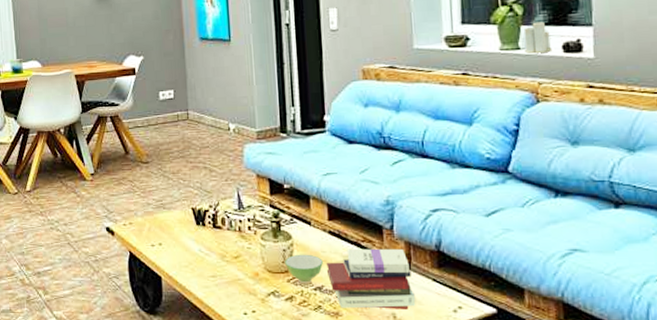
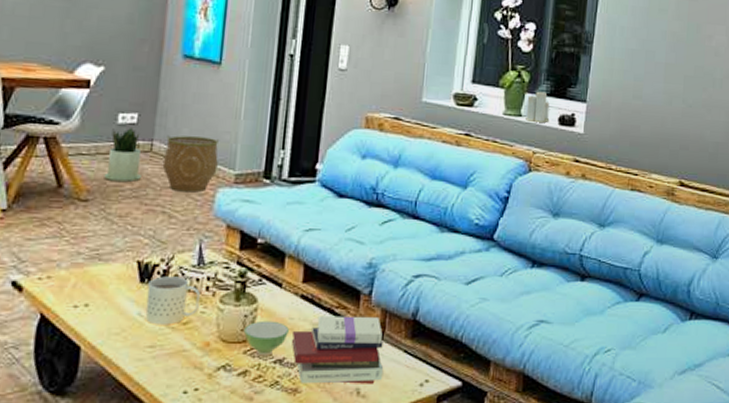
planter: none [156,102,185,147] -> present [104,128,143,183]
basket: none [198,103,241,150] -> present [162,135,218,193]
mug: none [203,219,245,259] -> present [144,276,200,325]

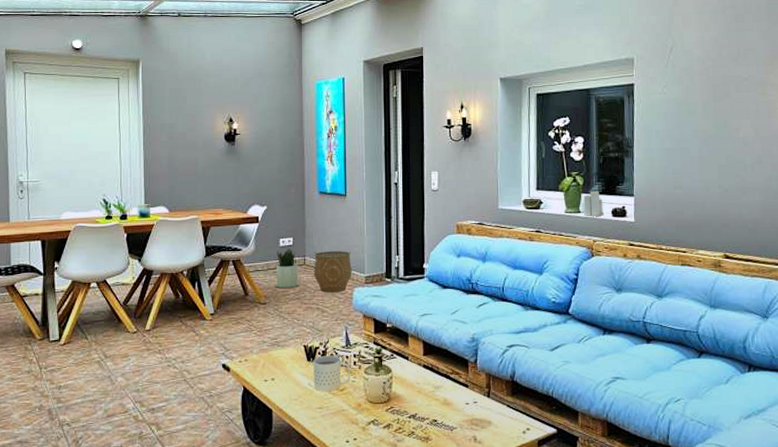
bowl: present [243,320,289,356] -> none [384,385,417,413]
books: present [291,315,384,384] -> none [419,379,493,434]

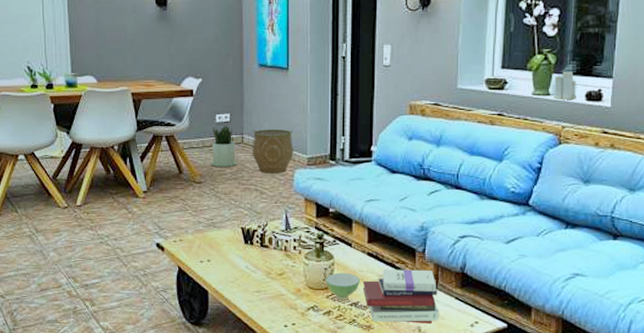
mug: present [313,355,350,392] -> none [251,239,289,276]
bowl: none [384,385,417,413] -> present [325,272,360,300]
books: none [419,379,493,434] -> present [362,269,439,324]

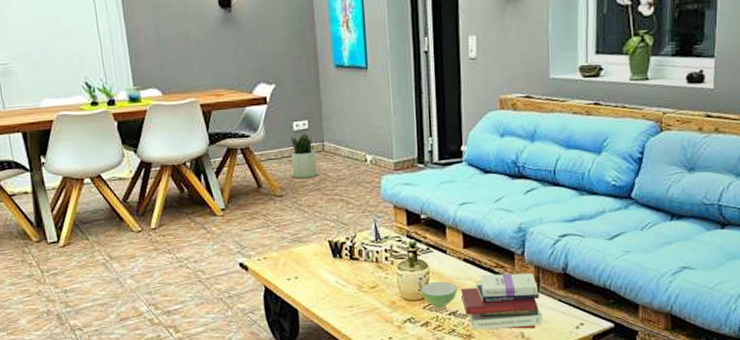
basket: present [252,129,293,174] -> none [334,134,379,182]
candle: present [554,70,577,100] -> none [653,51,678,84]

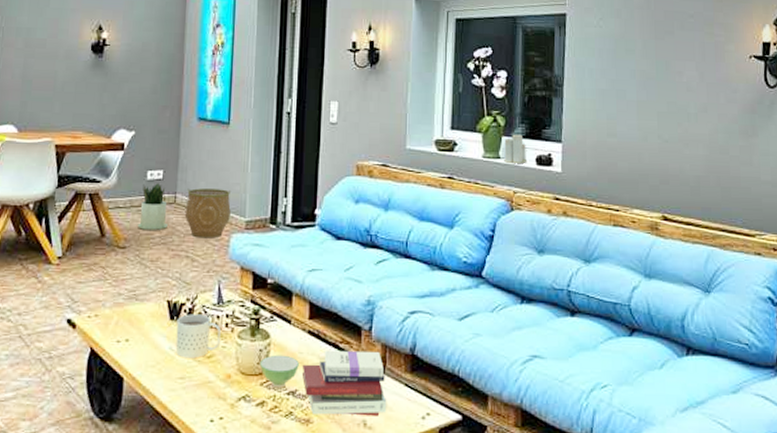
basket: none [334,134,379,182] -> present [184,188,231,238]
mug: none [340,250,382,290] -> present [175,314,221,359]
candle: none [653,51,678,84] -> present [504,133,527,164]

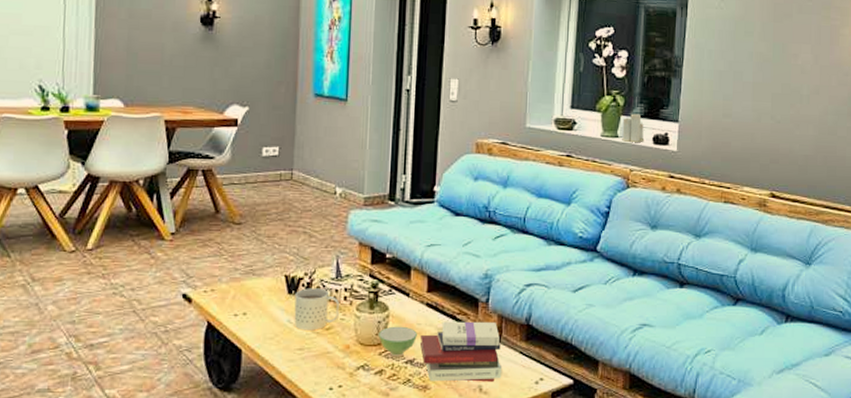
planter: present [137,183,169,231] -> none [253,160,286,208]
basket: present [184,188,231,238] -> none [301,165,349,215]

